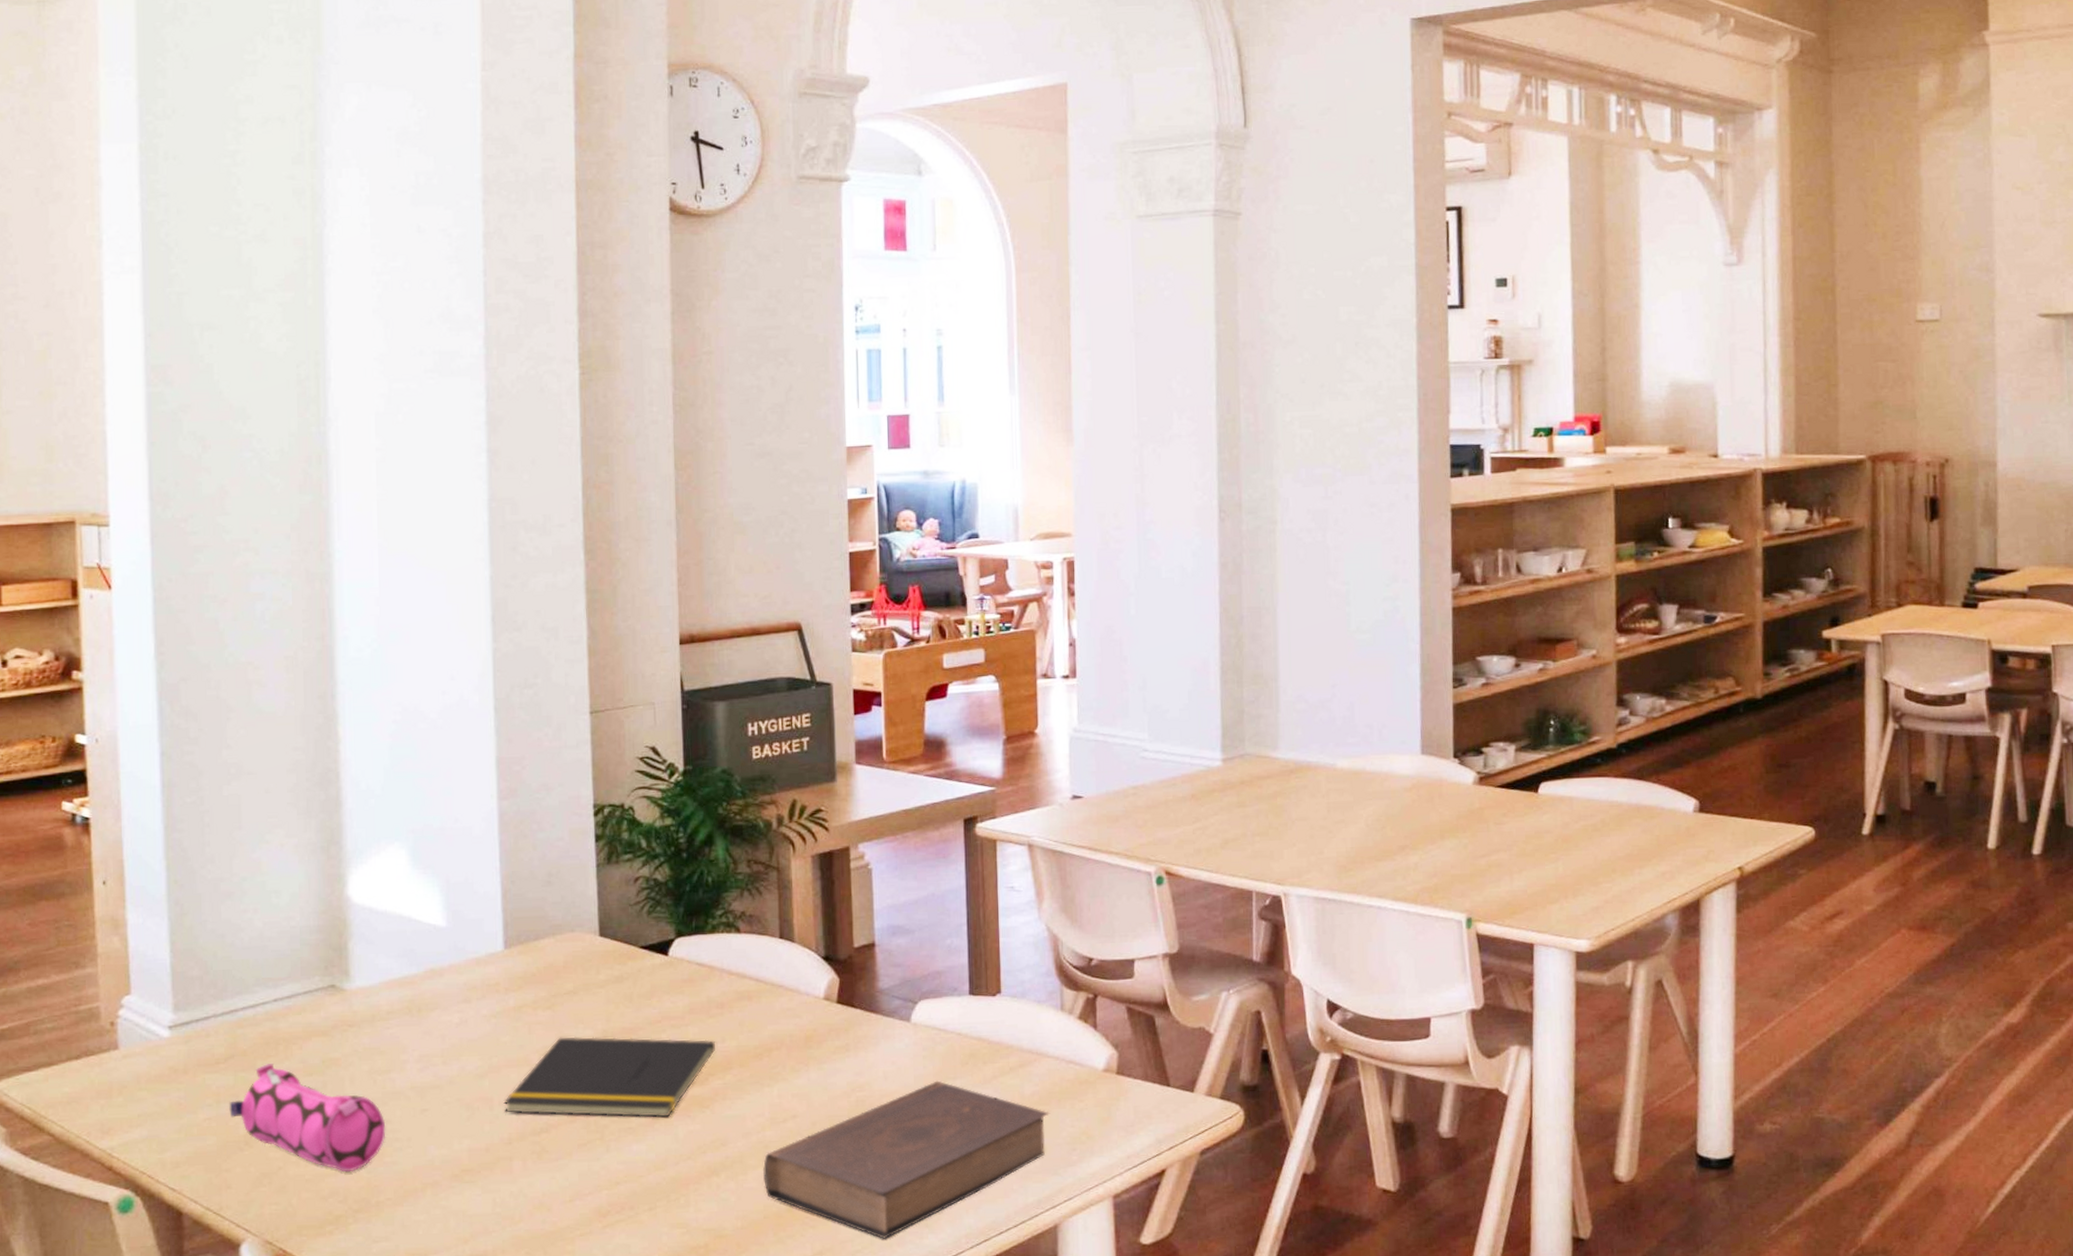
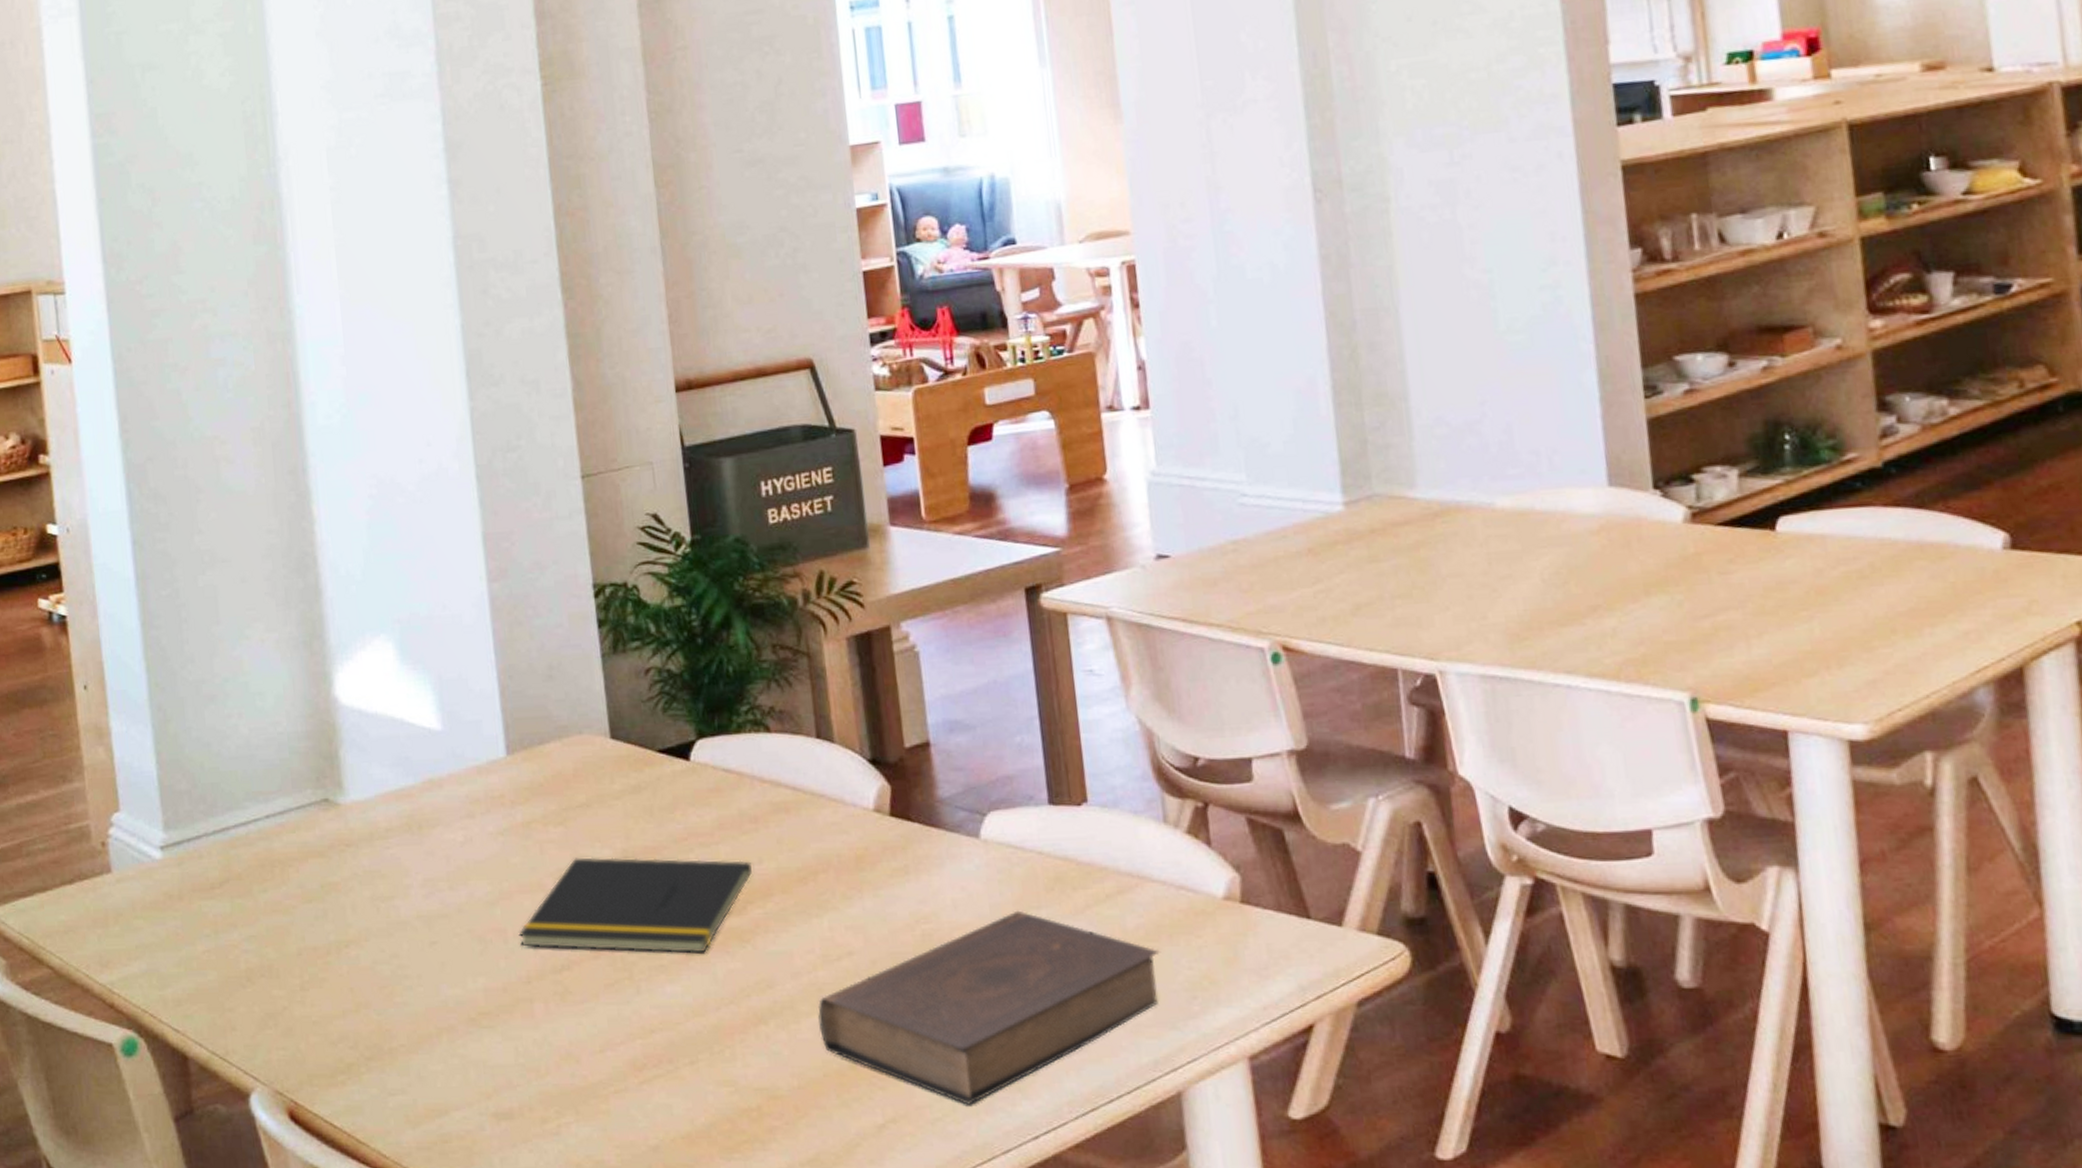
pencil case: present [229,1062,386,1173] -> none [227,887,395,1014]

